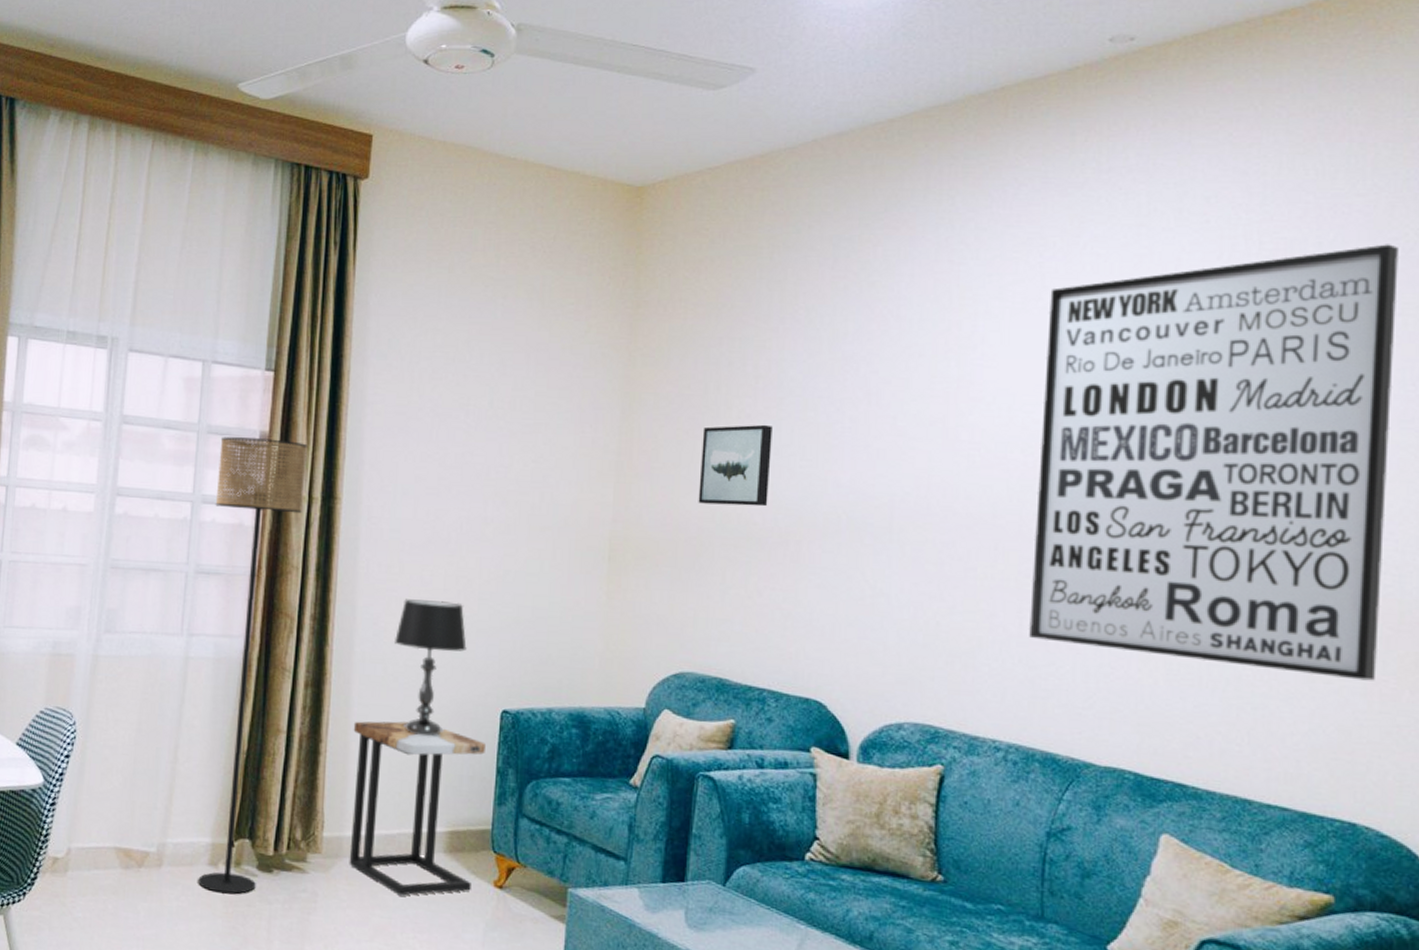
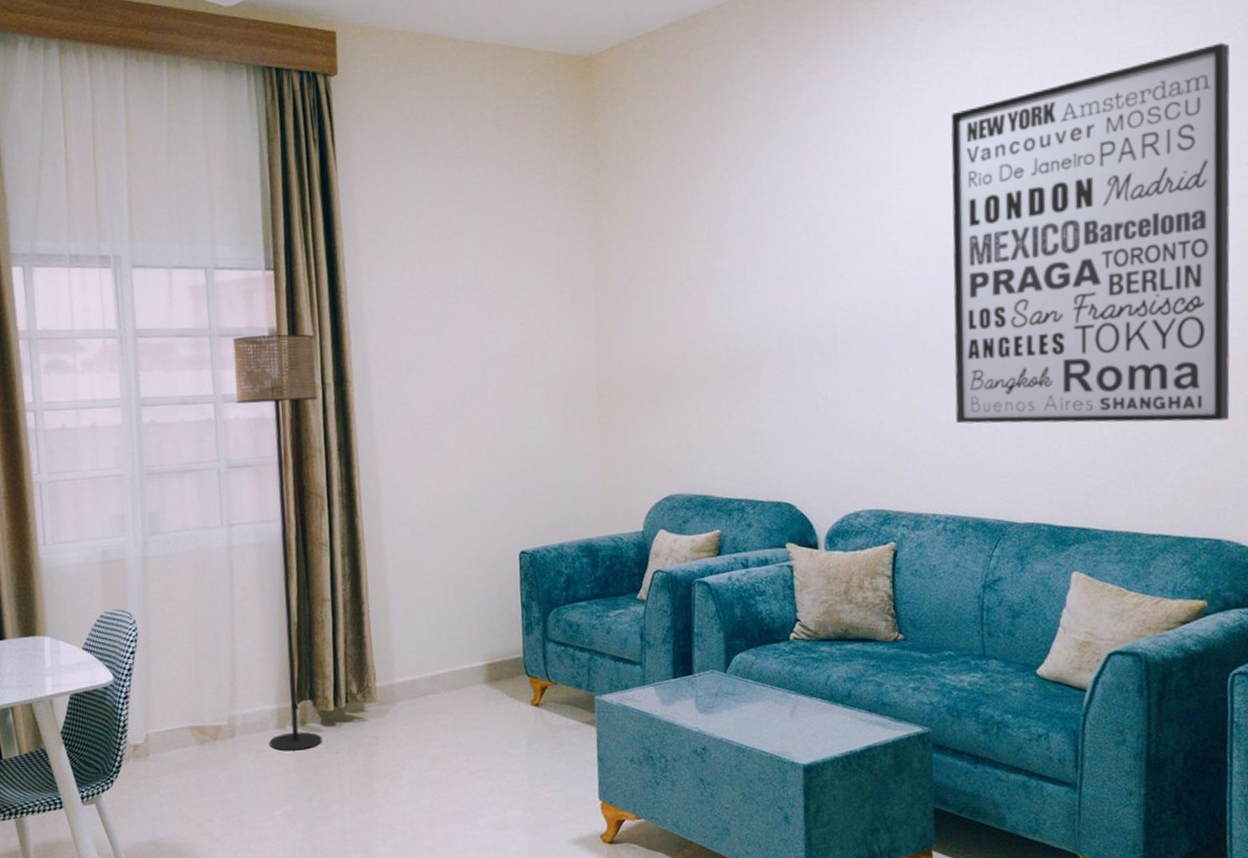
side table: present [349,721,485,897] -> none [390,575,512,728]
table lamp: present [395,599,467,736] -> none [417,461,482,584]
wall art: present [698,424,772,507] -> none [667,265,730,344]

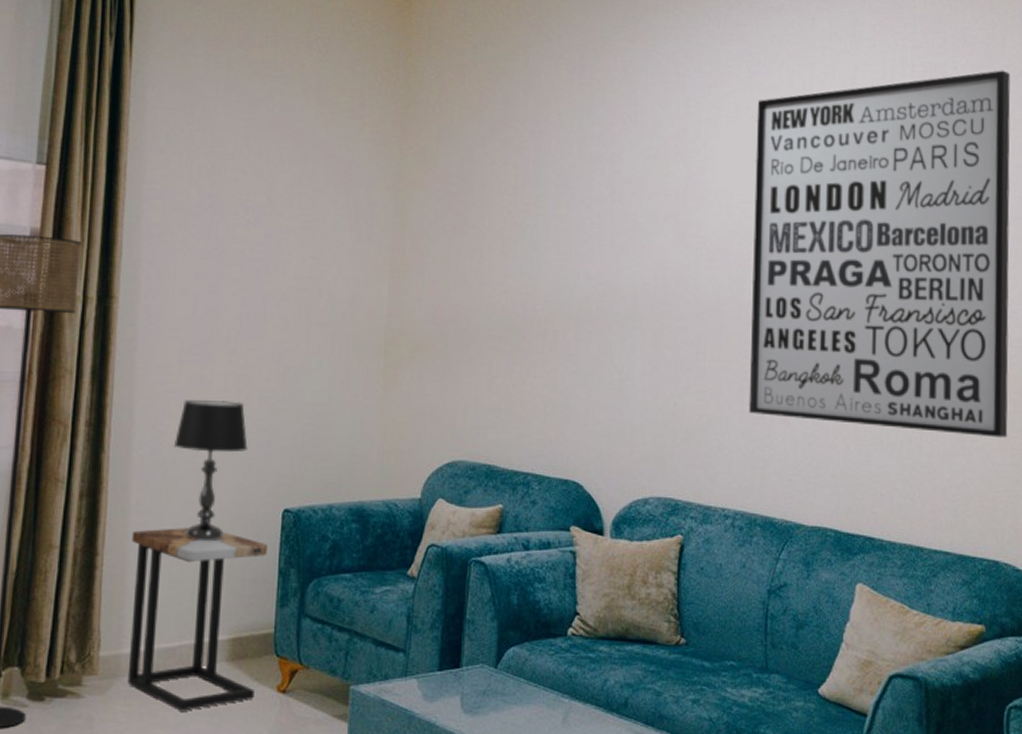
side table: none [390,575,512,728] -> present [127,528,267,713]
table lamp: none [417,461,482,584] -> present [174,400,248,540]

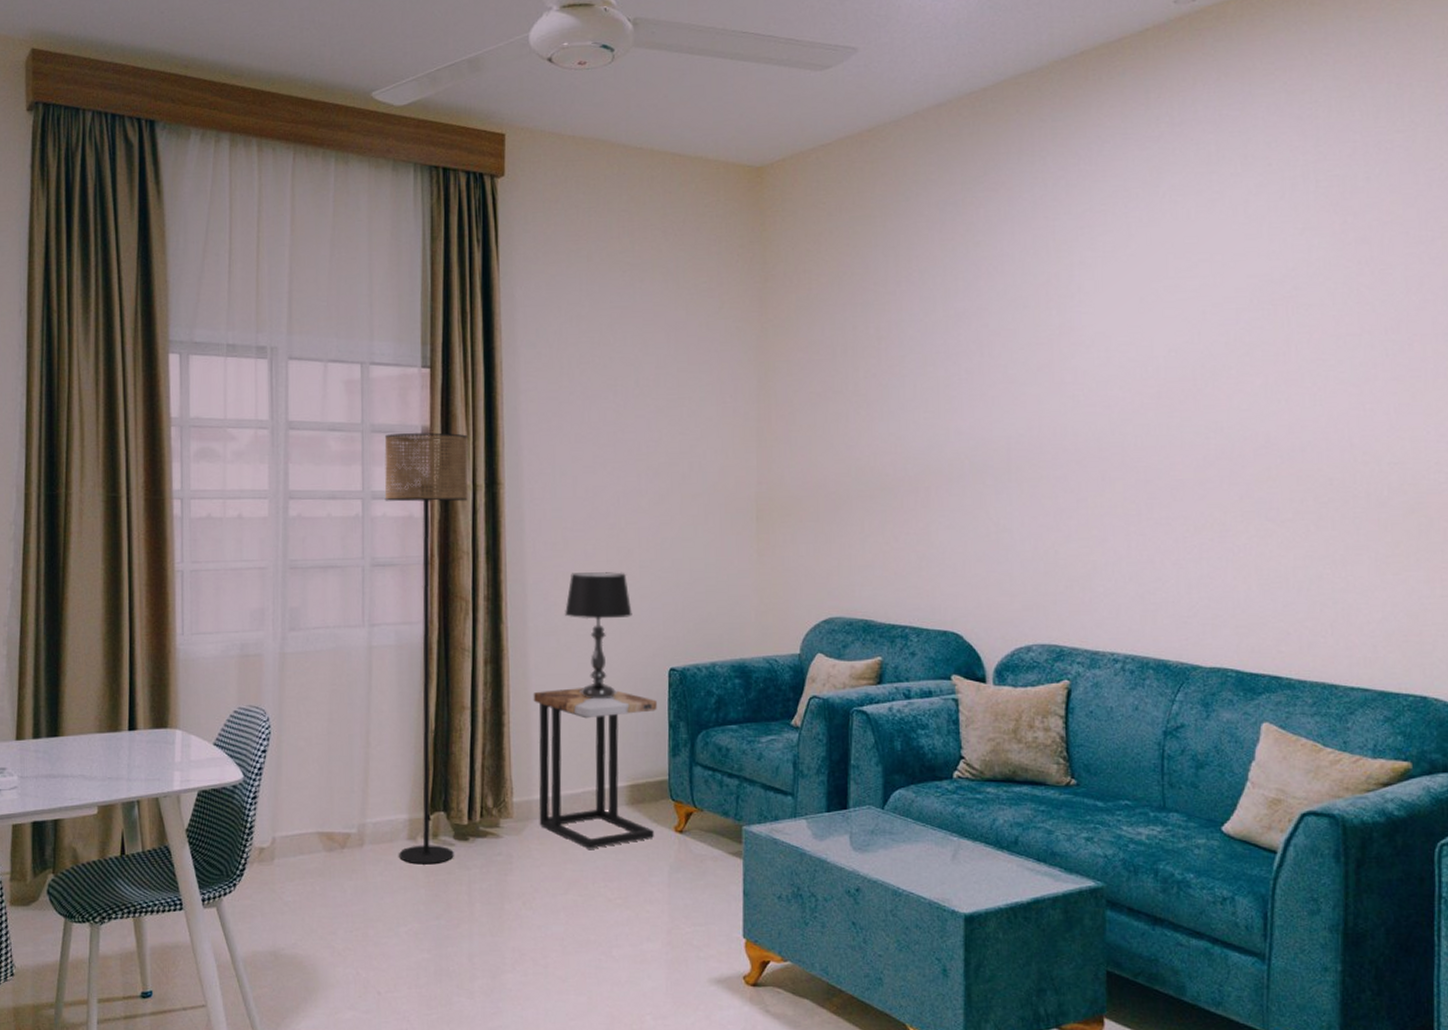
wall art: present [749,70,1011,438] -> none [1136,174,1437,569]

